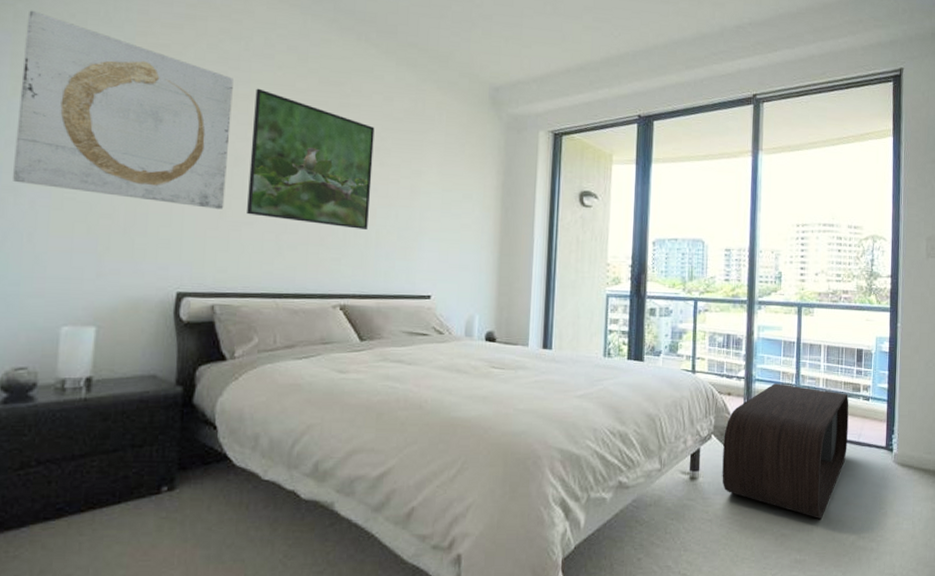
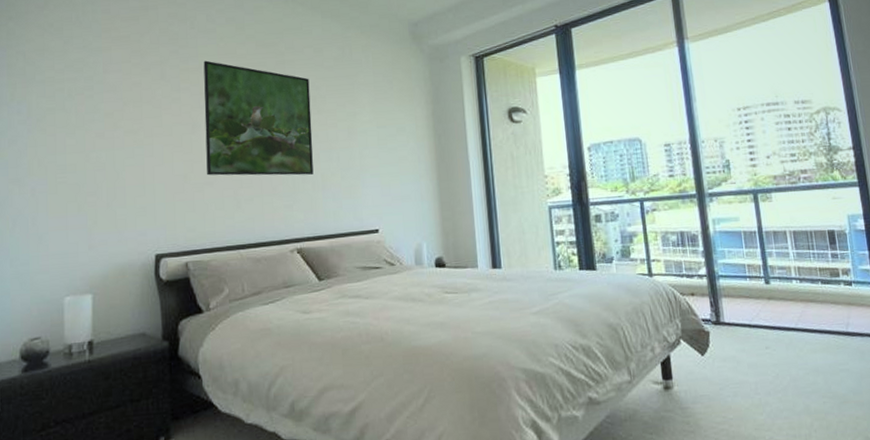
wall art: present [12,10,233,209] -> none [16,26,187,175]
coffee table: present [722,383,849,520] -> none [693,277,836,422]

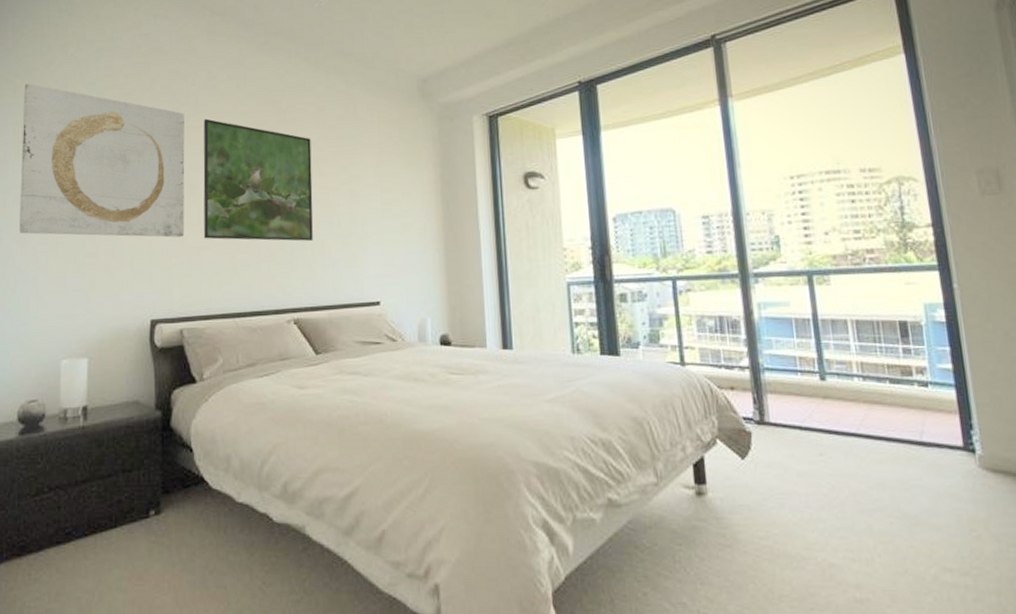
wall art: none [16,26,187,175] -> present [18,83,185,238]

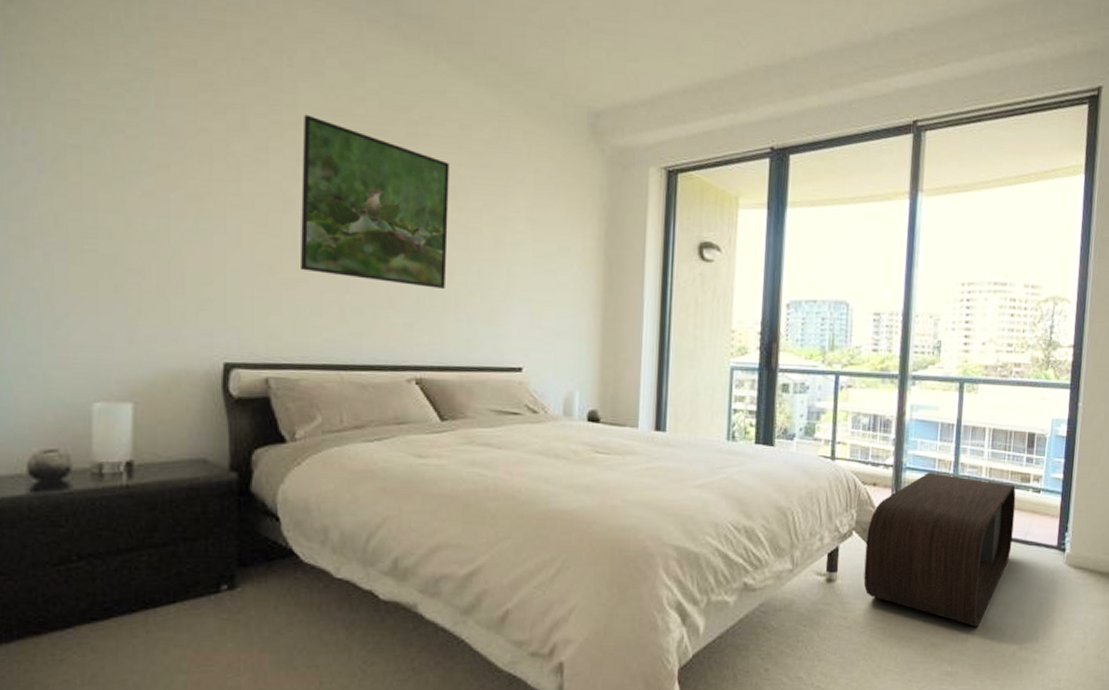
wall art: present [18,83,185,238] -> none [20,16,276,264]
coffee table: none [732,371,907,545] -> present [863,472,1016,628]

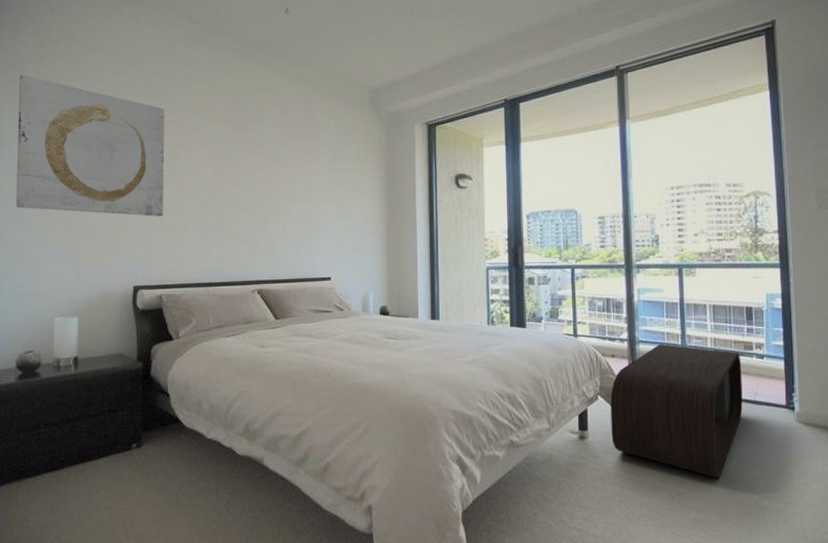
wall art: none [20,16,276,264] -> present [15,74,165,217]
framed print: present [301,114,449,289] -> none [181,114,276,224]

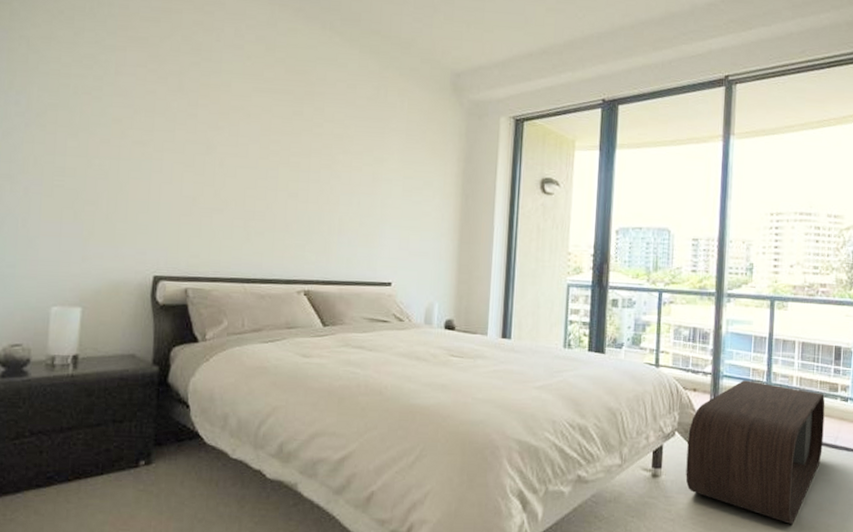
wall art: present [15,74,165,217] -> none [8,8,206,196]

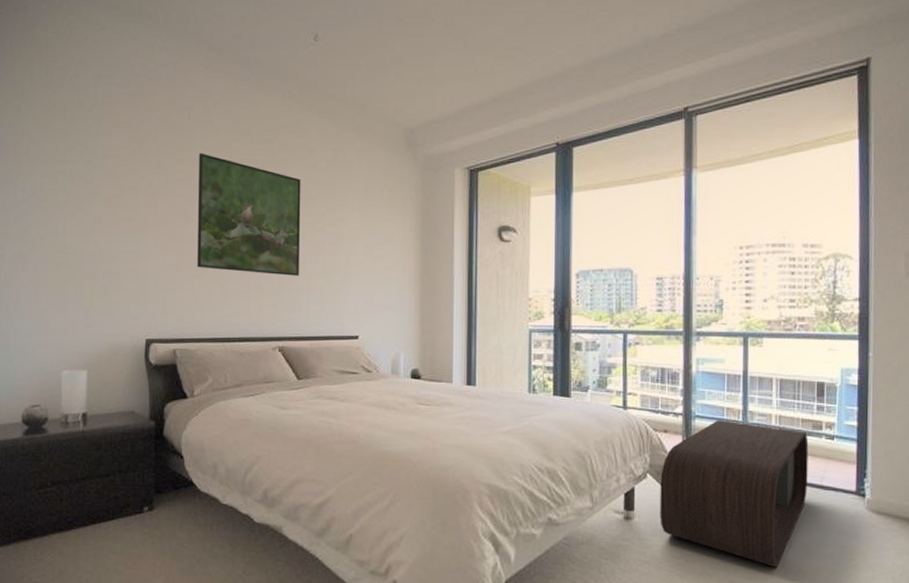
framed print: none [218,78,338,217] -> present [197,153,301,276]

